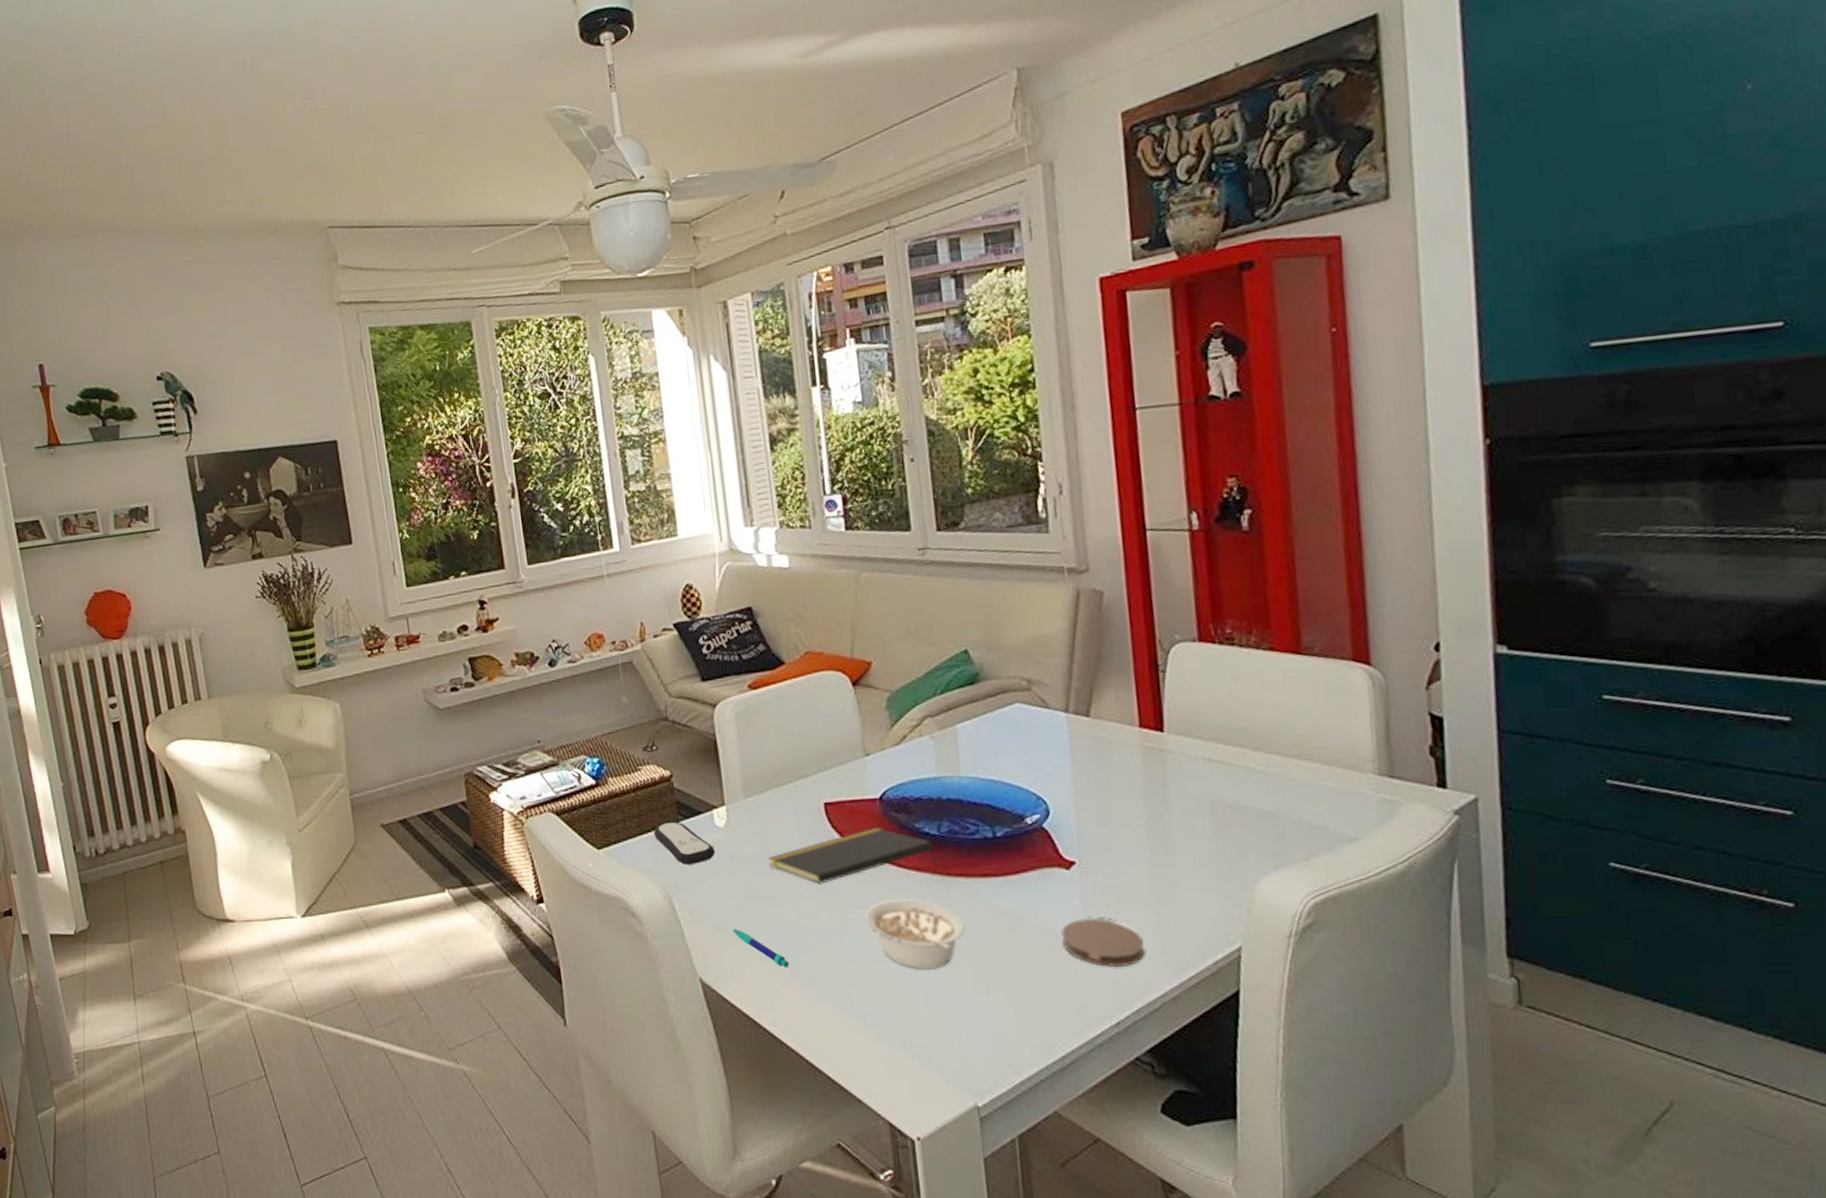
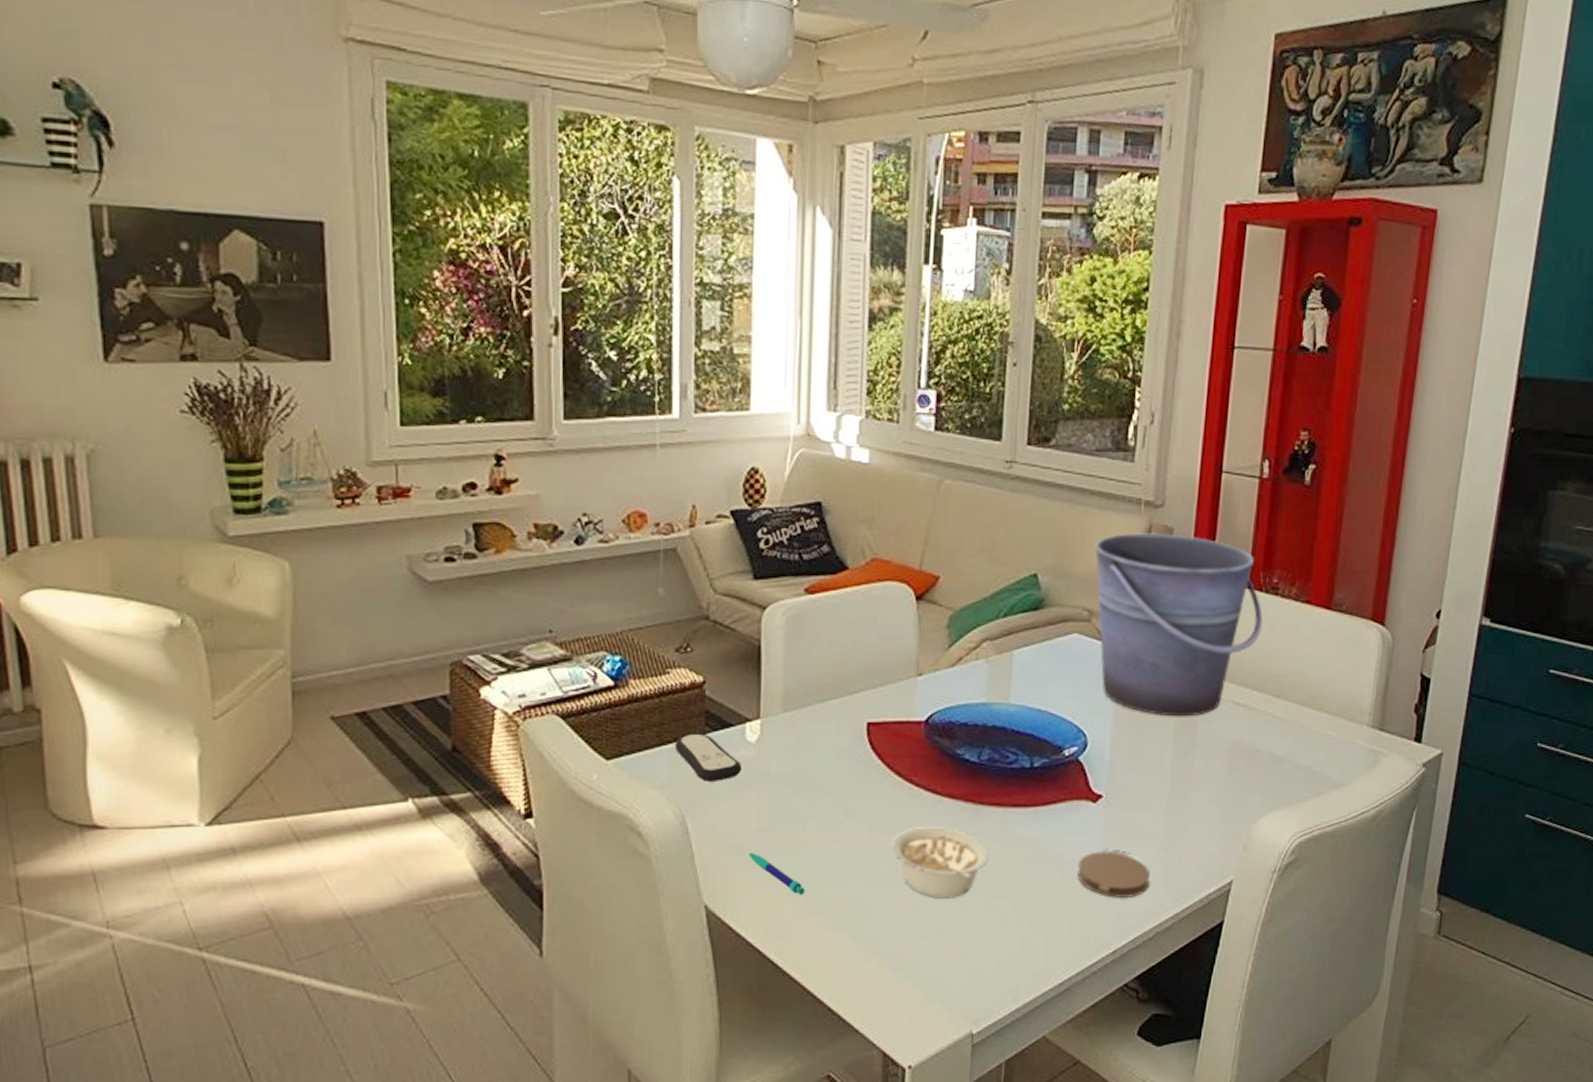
notepad: present [768,827,938,884] -> none [798,751,973,808]
bucket: none [1022,597,1223,778] -> present [1095,533,1263,717]

